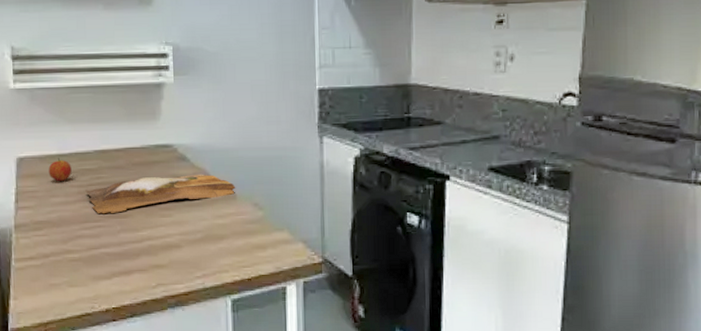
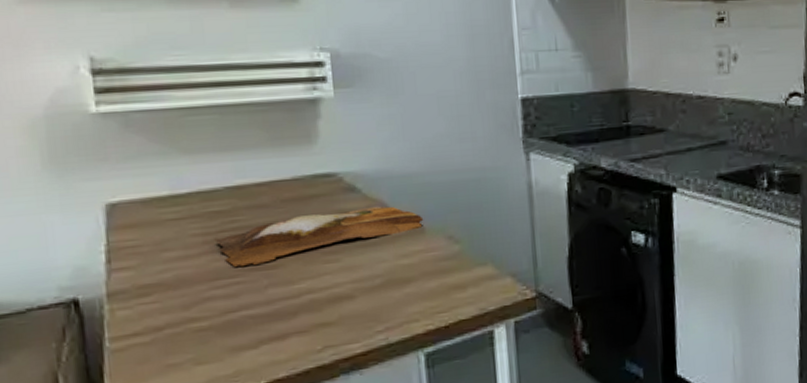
fruit: present [48,158,72,182] -> none [156,200,193,231]

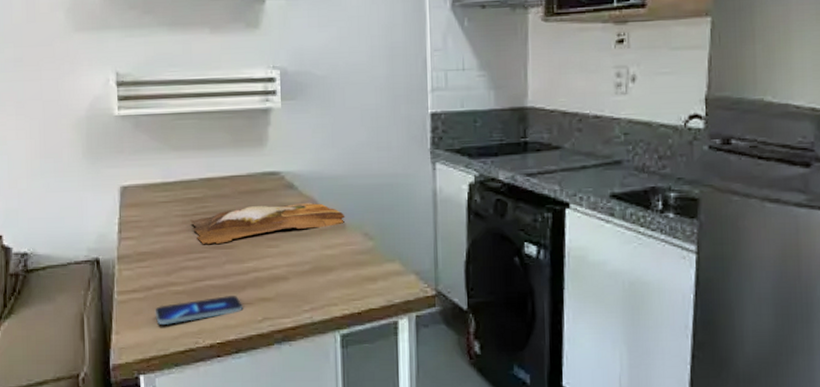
smartphone: none [168,324,295,372] -> present [155,296,243,325]

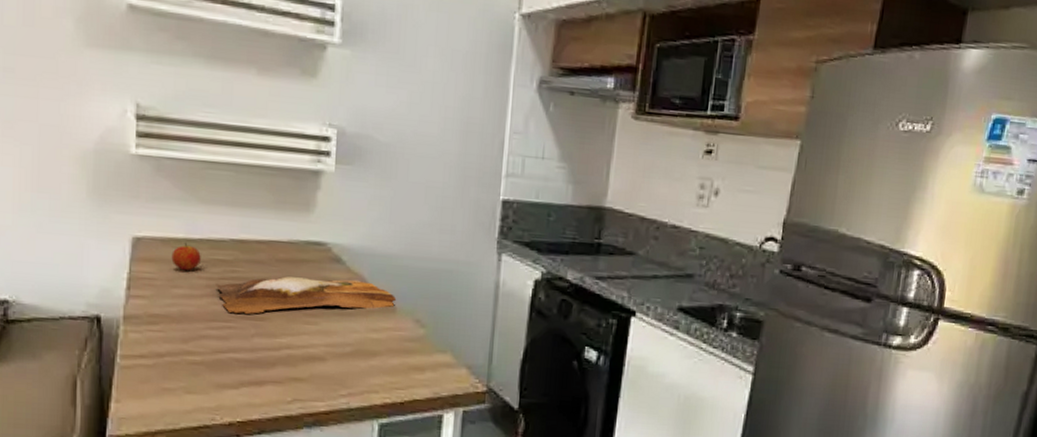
fruit: none [152,187,176,211] -> present [171,243,201,271]
smartphone: present [155,296,243,325] -> none [165,371,270,397]

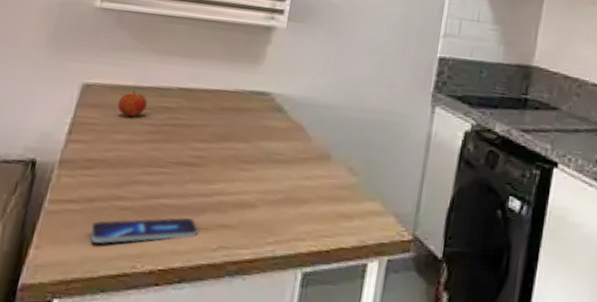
smartphone: none [165,371,270,397] -> present [90,217,198,244]
cutting board: present [216,276,397,315] -> none [157,124,332,161]

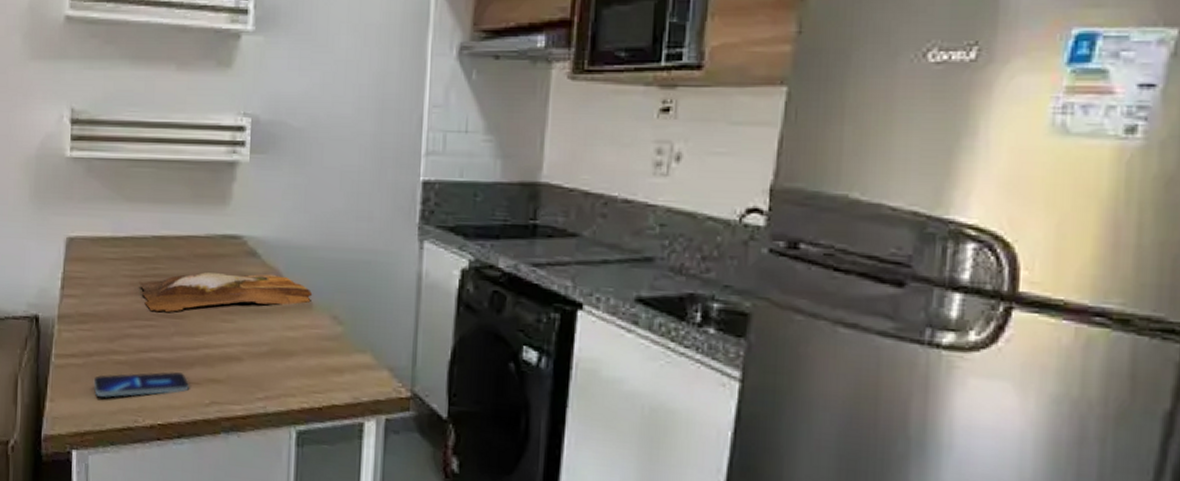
fruit: present [117,90,148,118] -> none [100,241,126,270]
cutting board: none [157,124,332,161] -> present [139,272,313,313]

